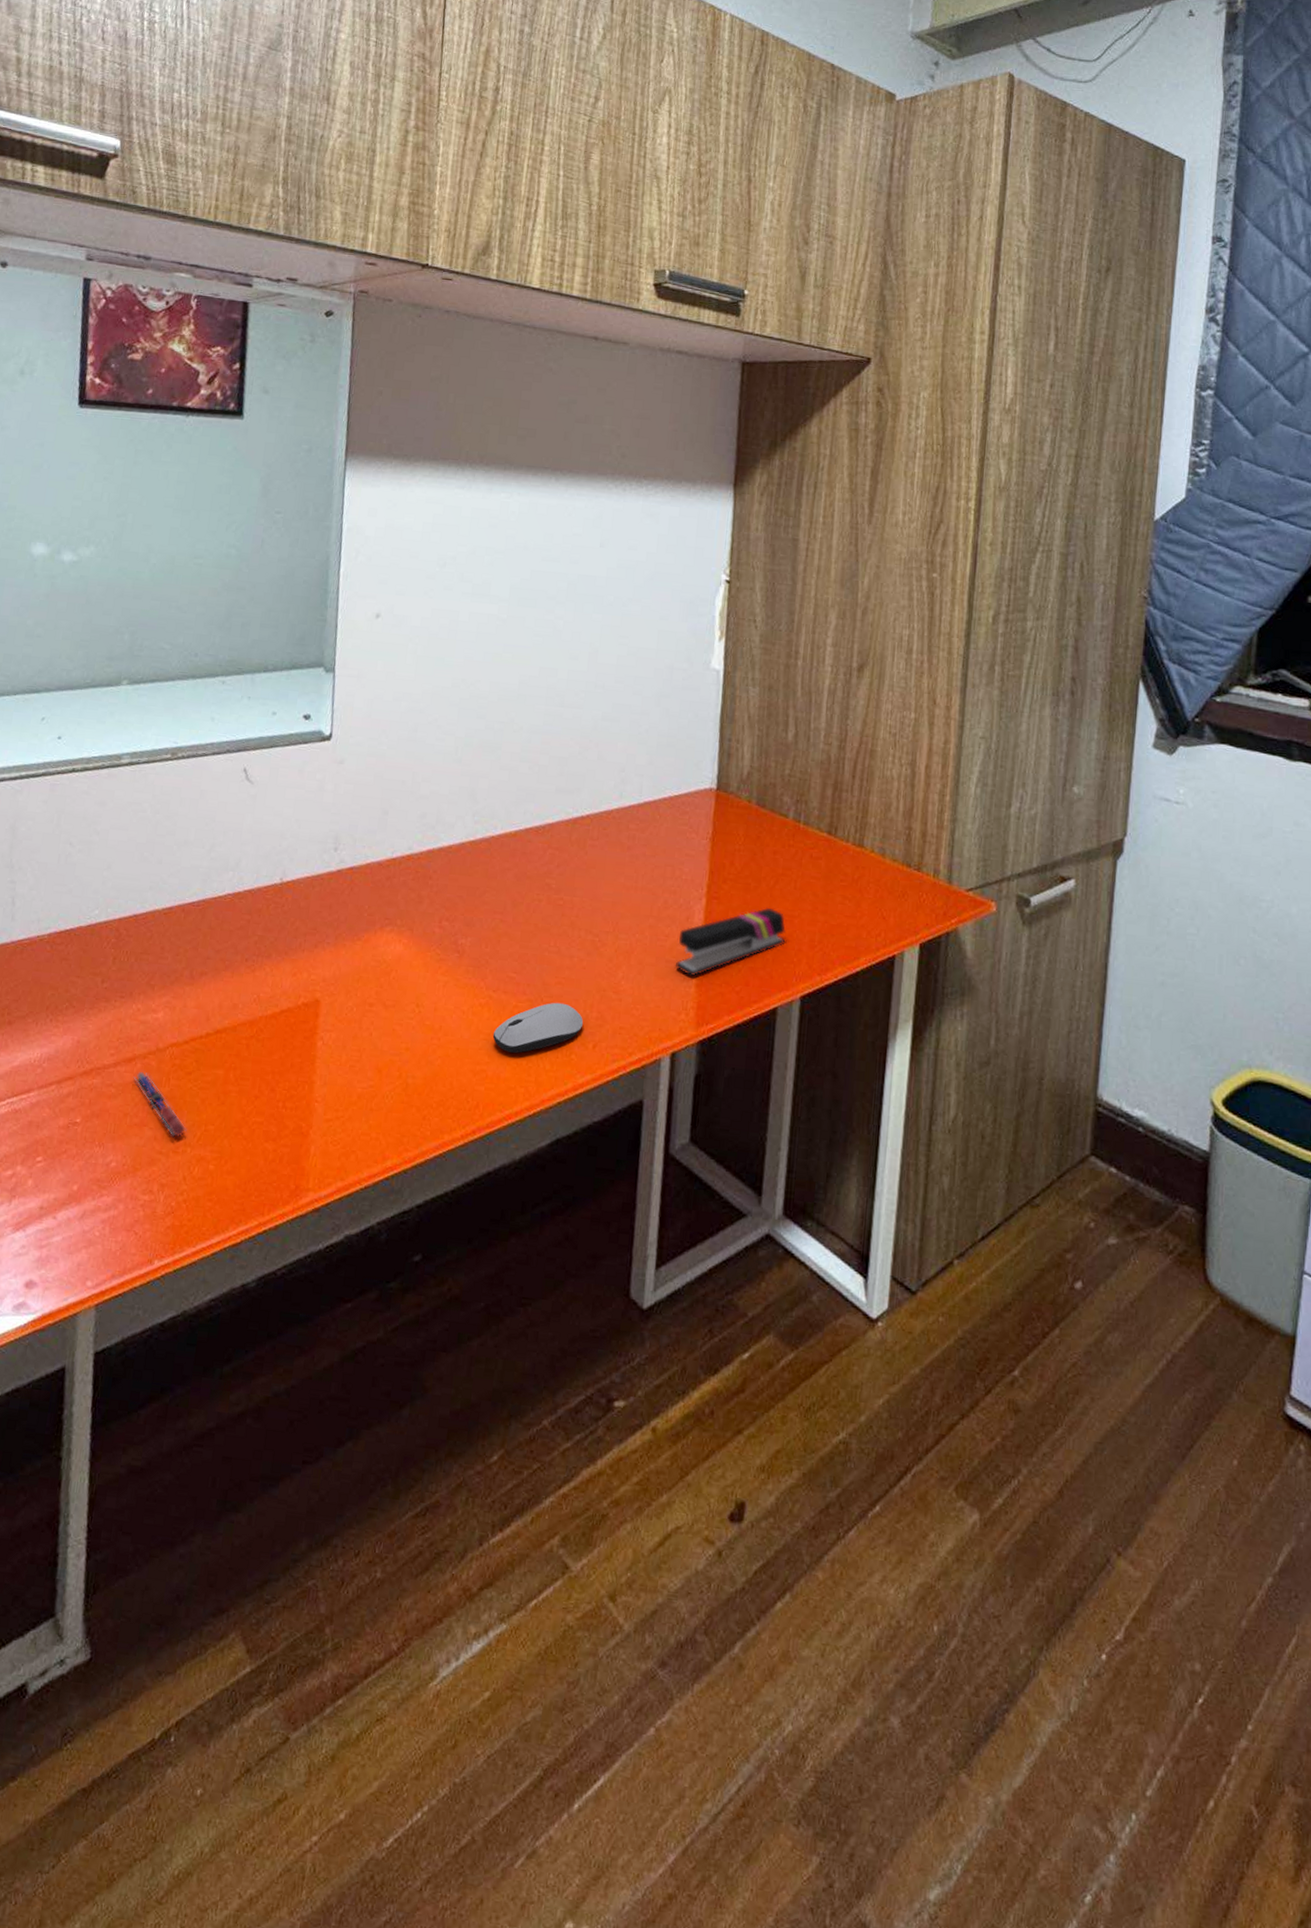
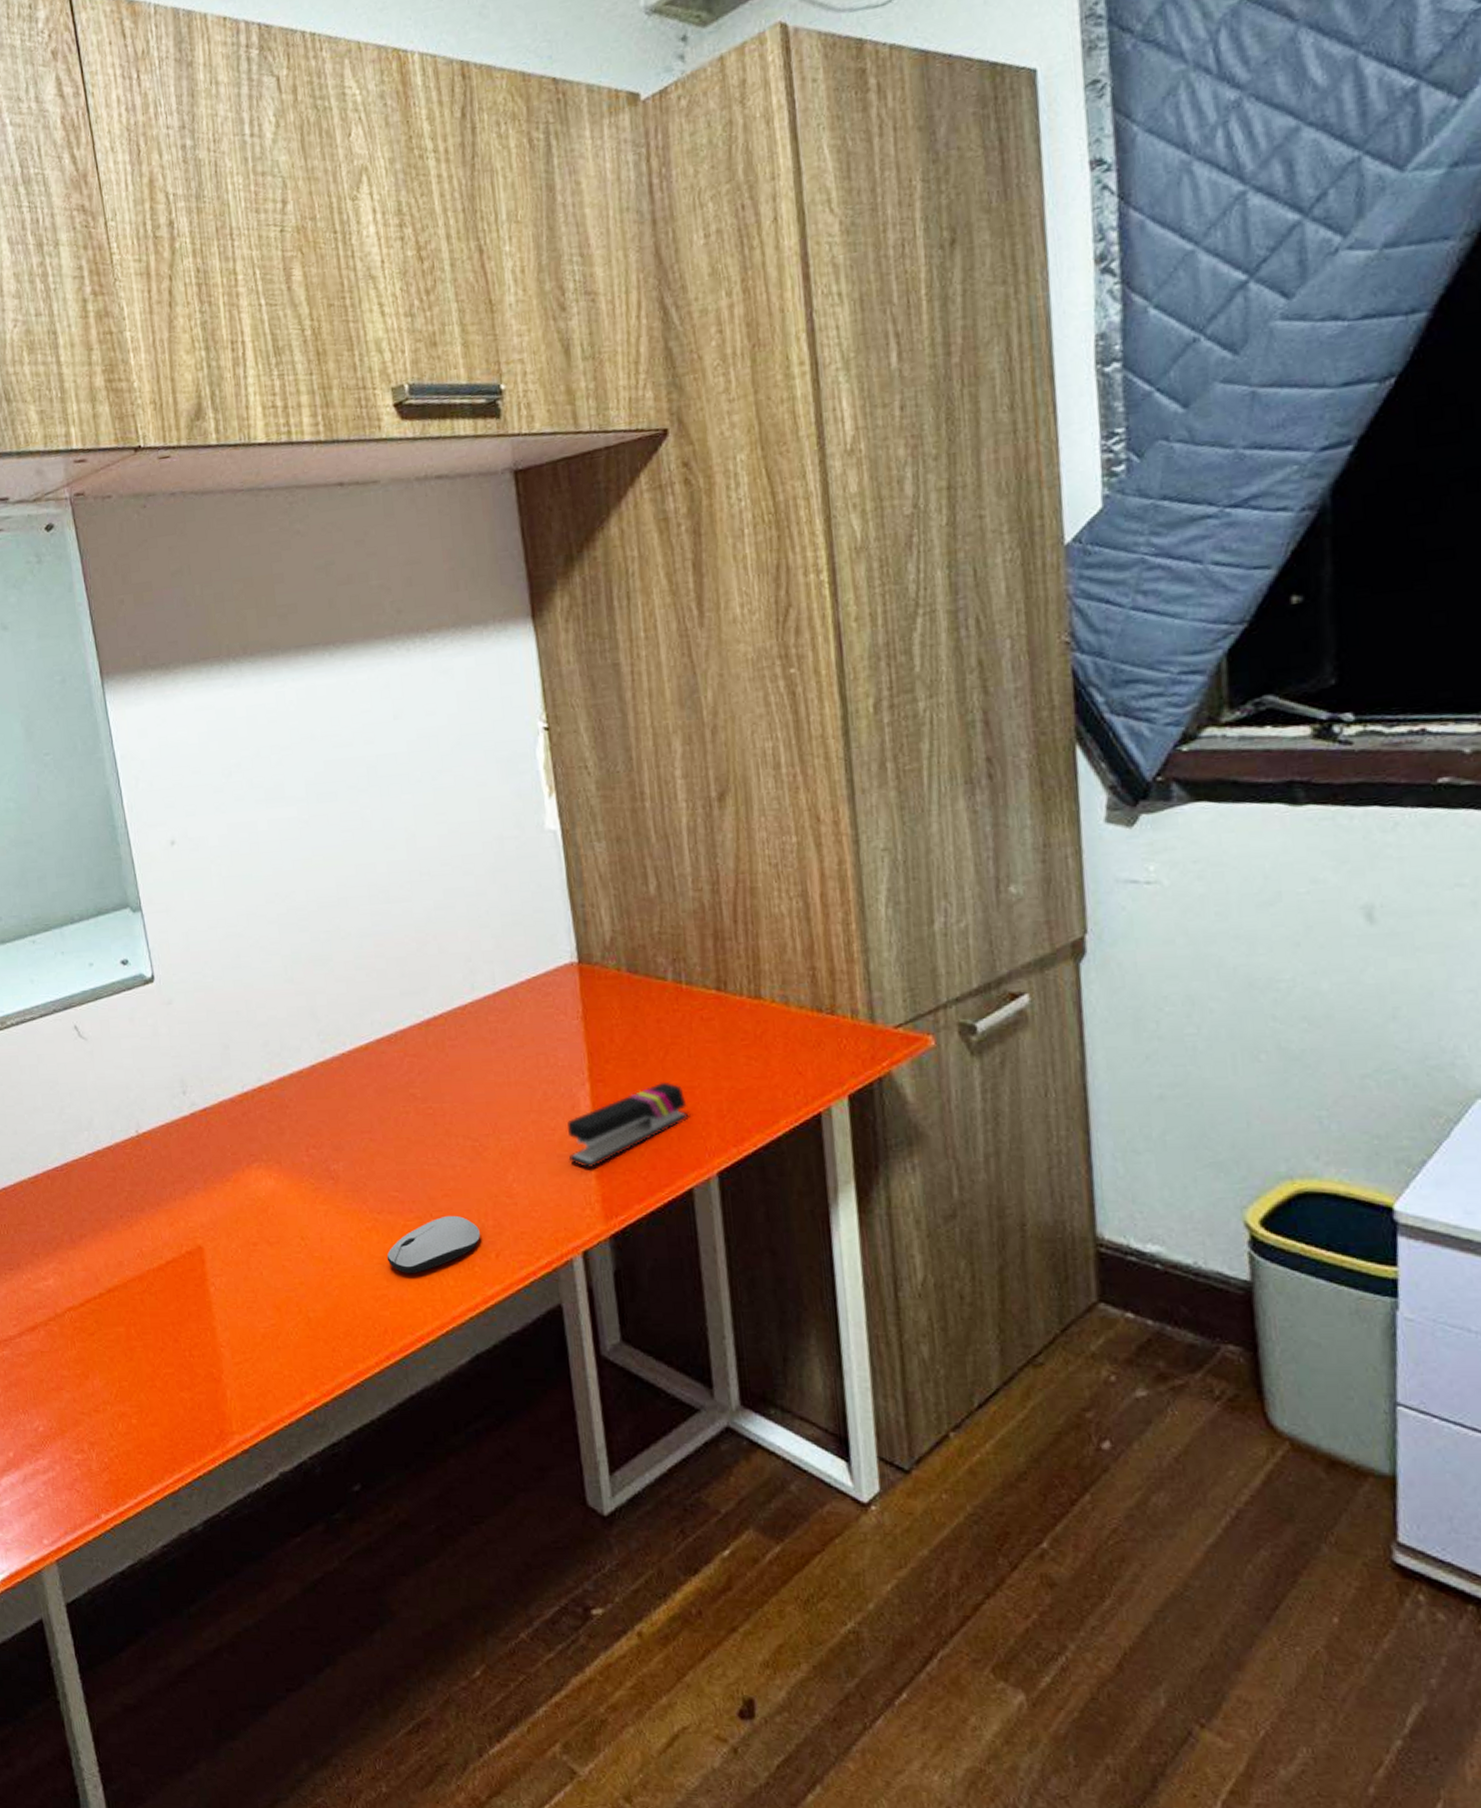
pen: present [133,1072,187,1137] -> none [40,1339,103,1396]

